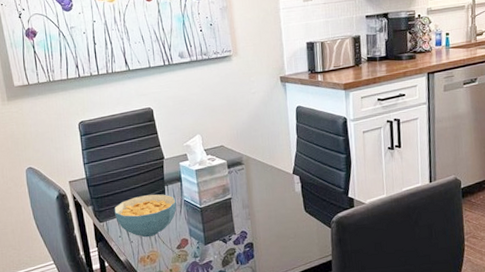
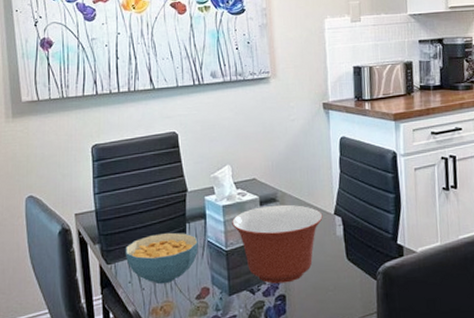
mixing bowl: none [204,167,283,234] -> present [232,204,323,284]

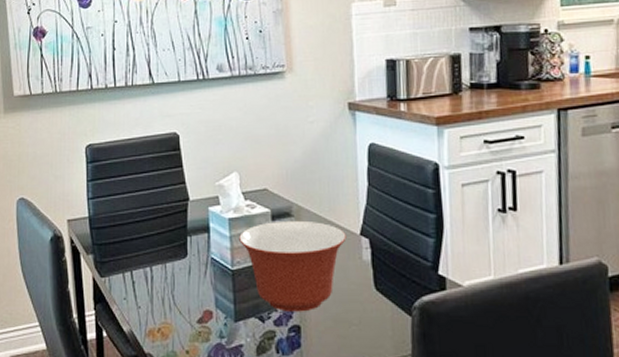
cereal bowl: present [125,232,198,285] -> none [120,245,201,304]

